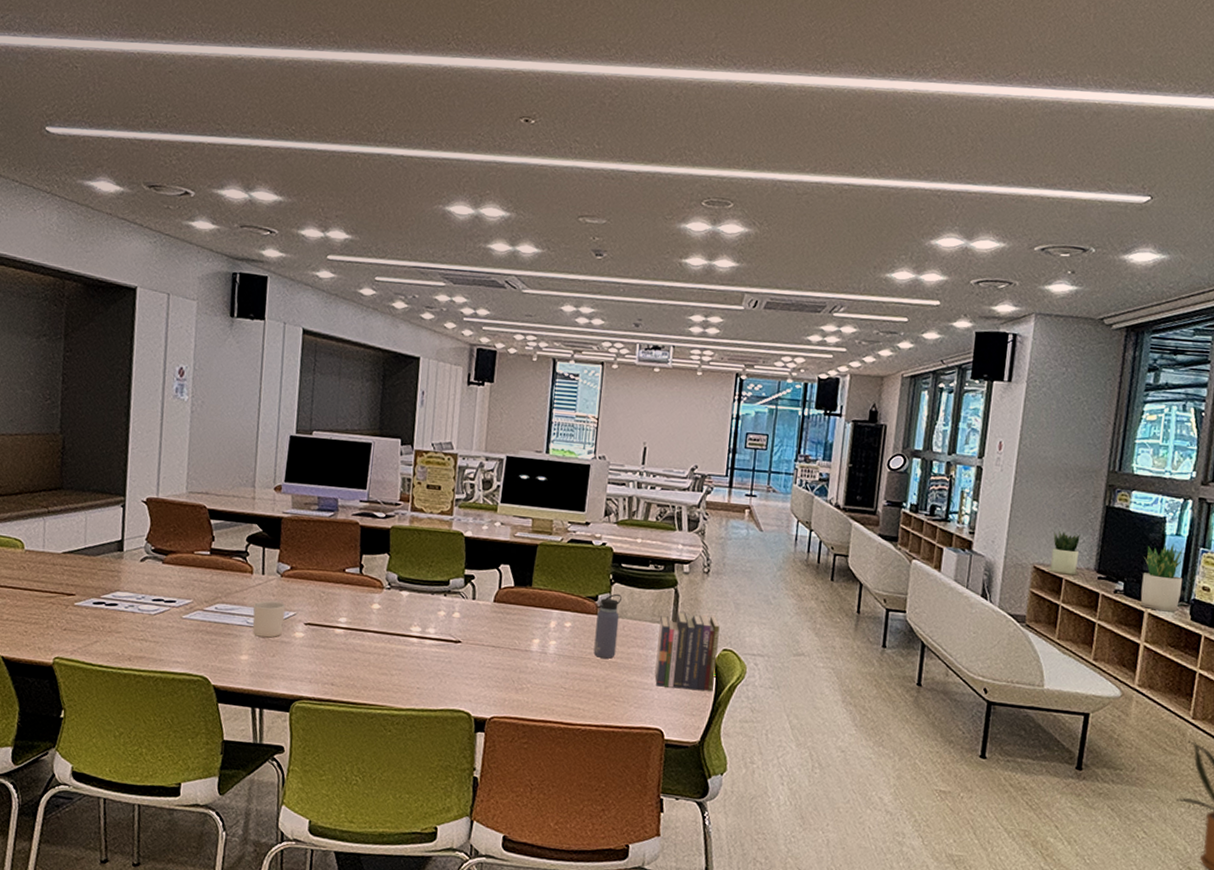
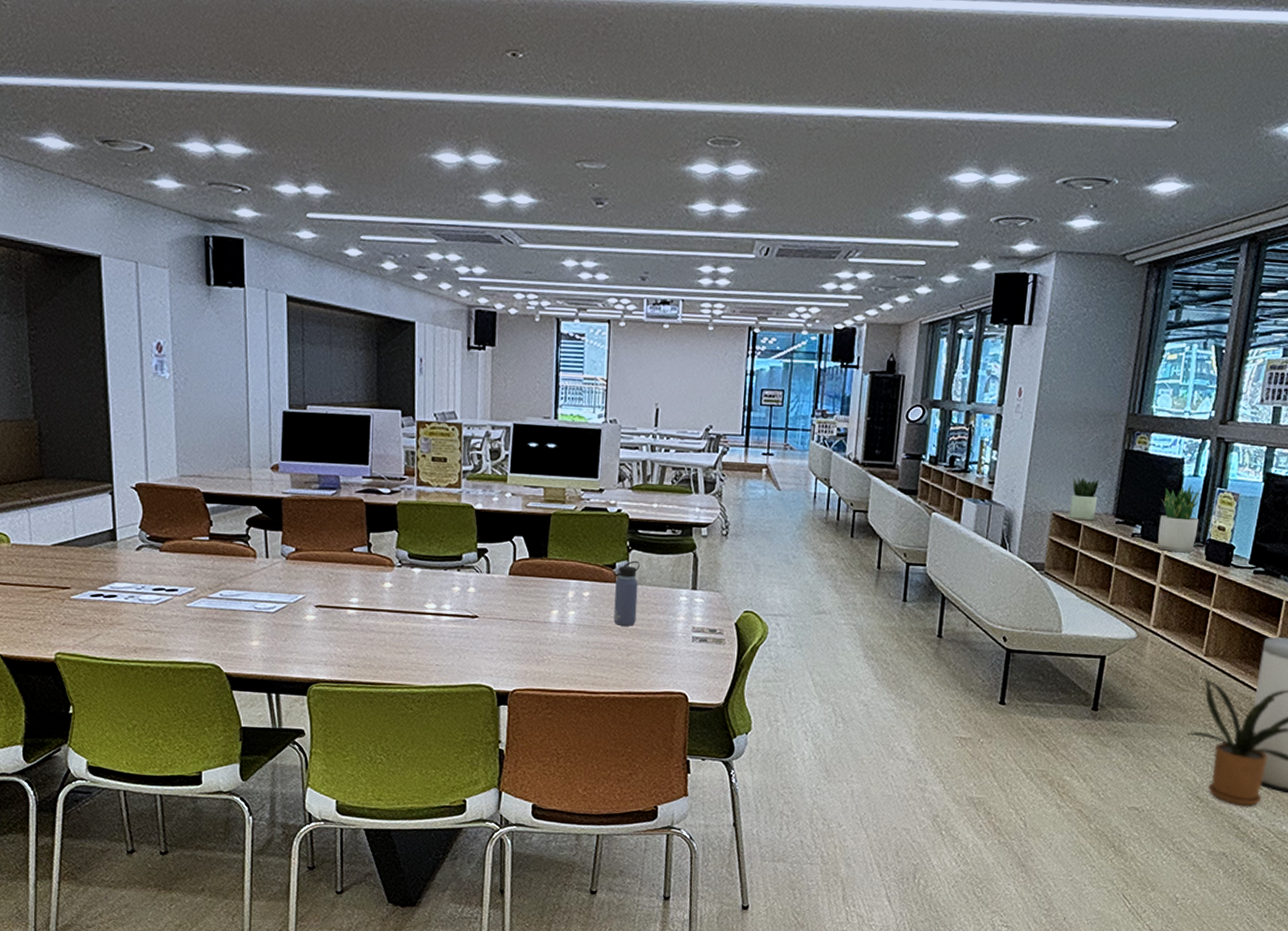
mug: present [252,600,286,638] -> none [259,584,294,622]
books: present [655,611,720,692] -> none [676,575,740,654]

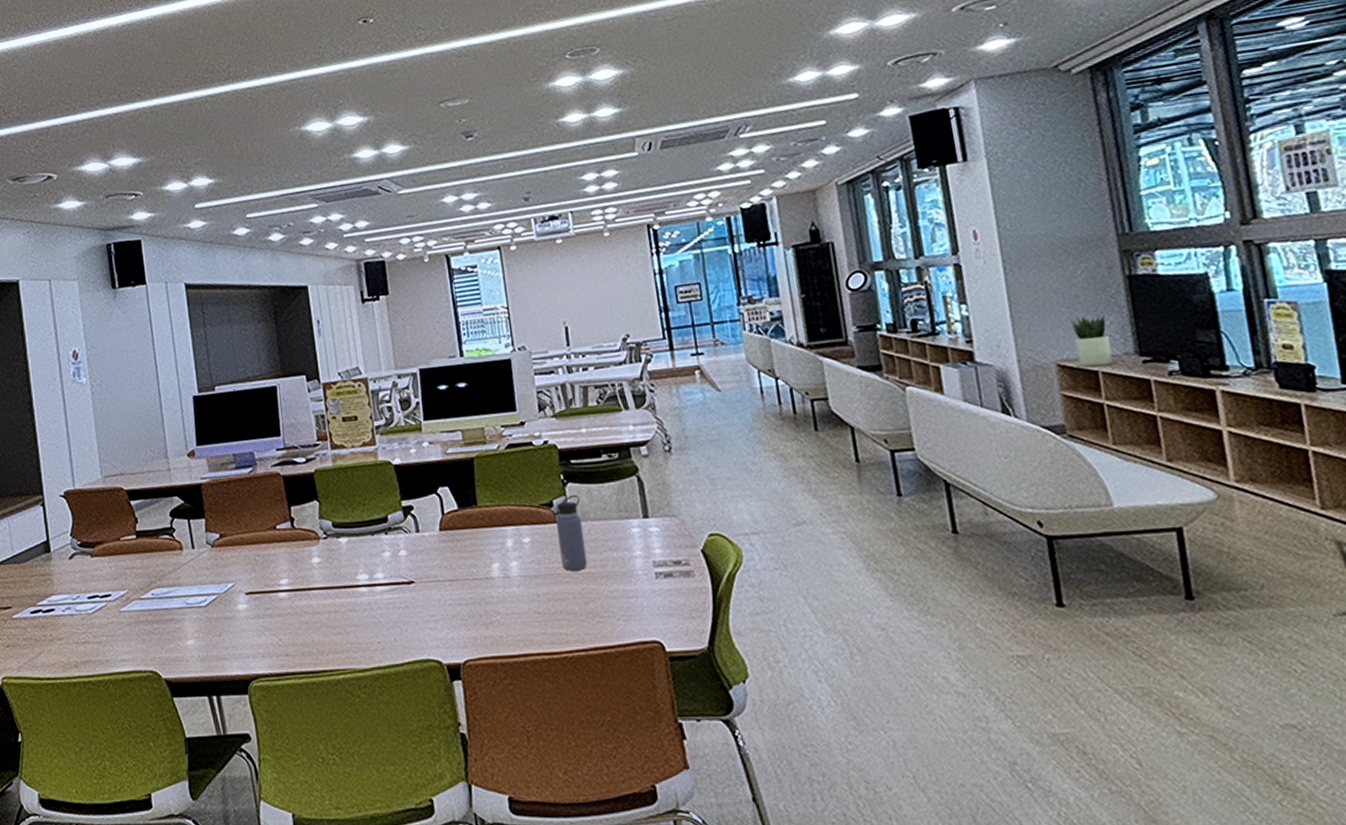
planter: present [1157,484,1201,553] -> none [1193,300,1258,386]

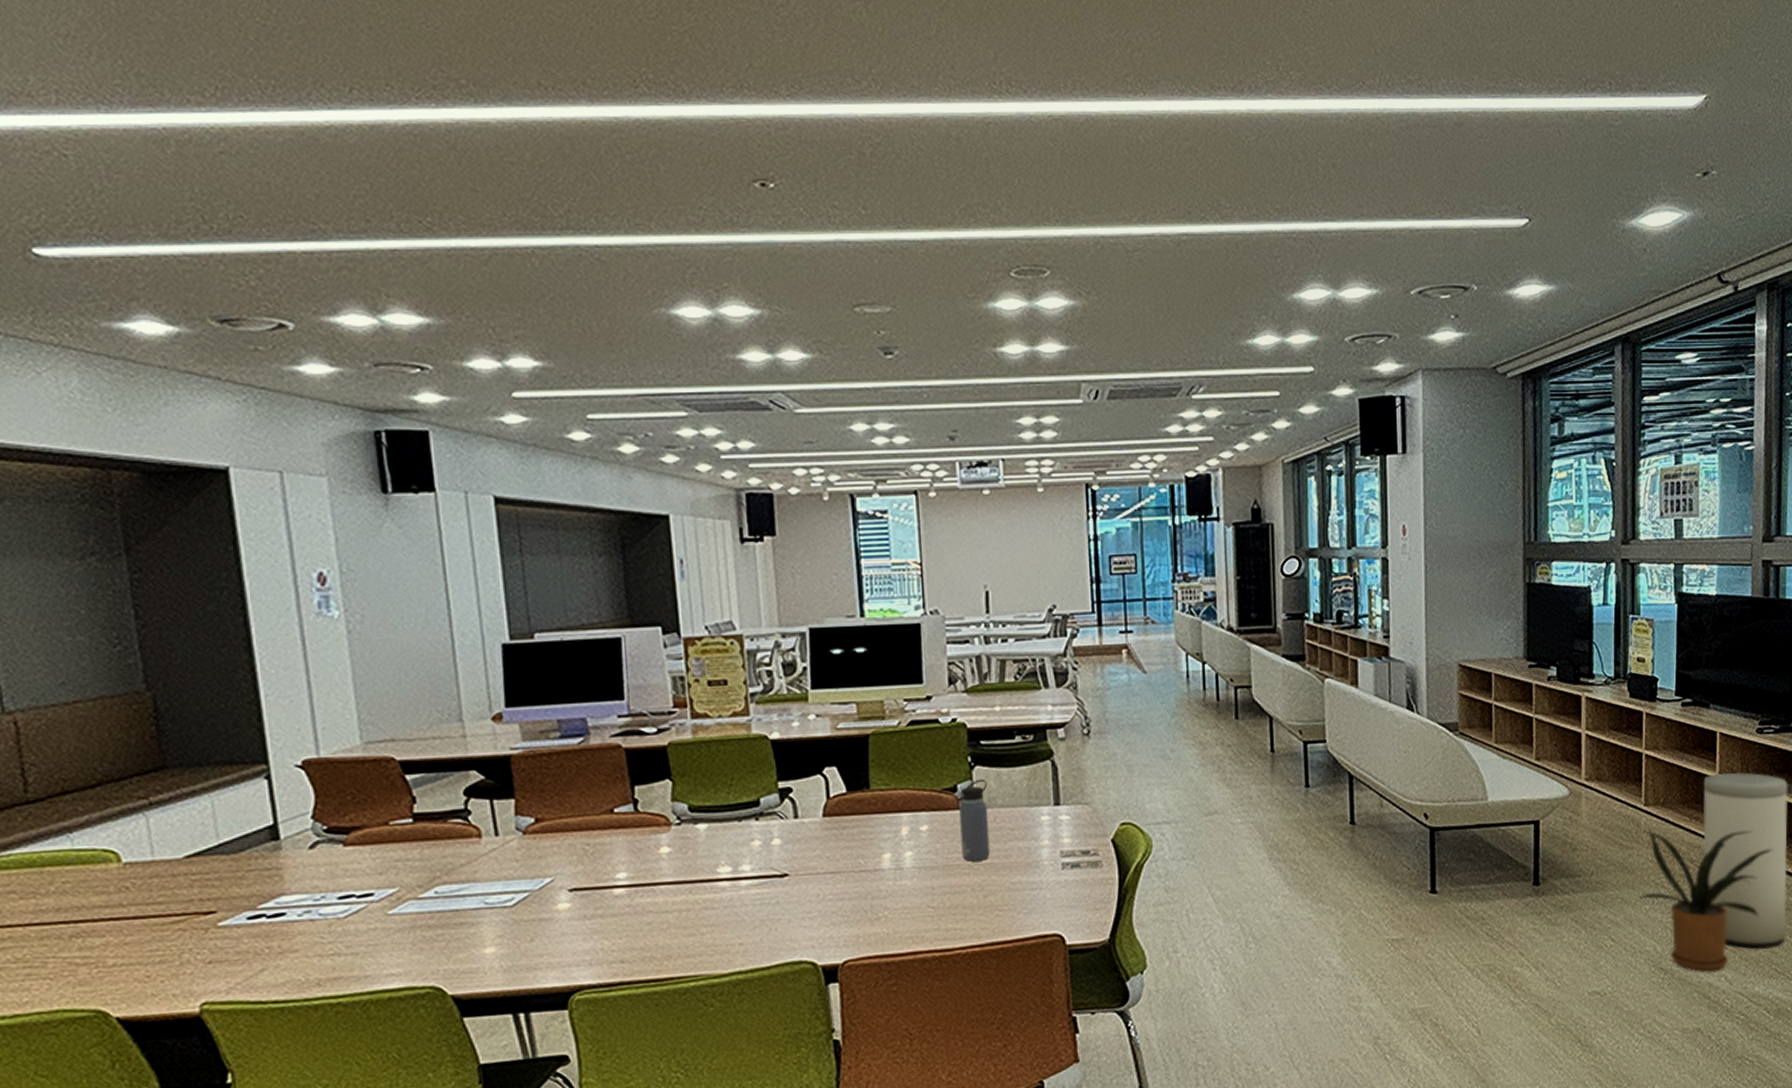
planter: present [1070,315,1117,369] -> none [1474,619,1508,670]

